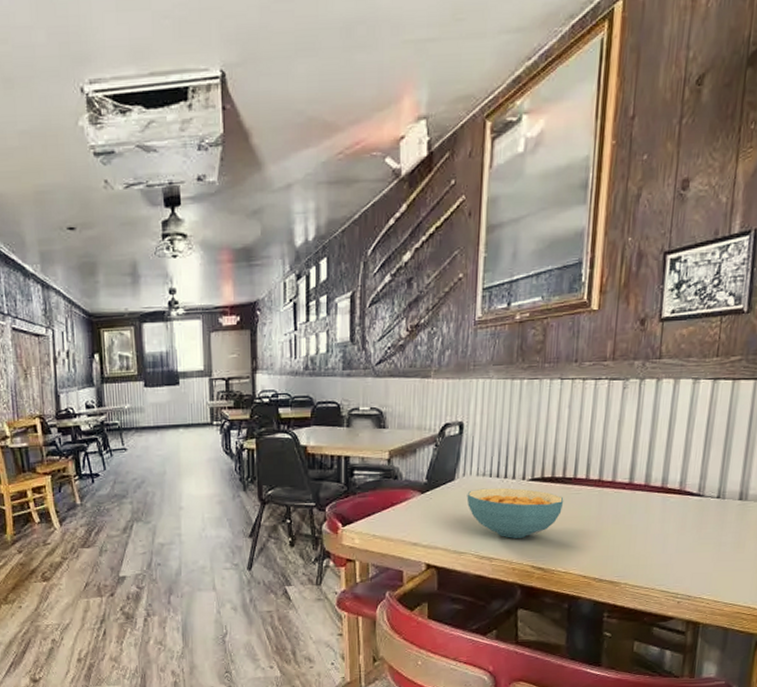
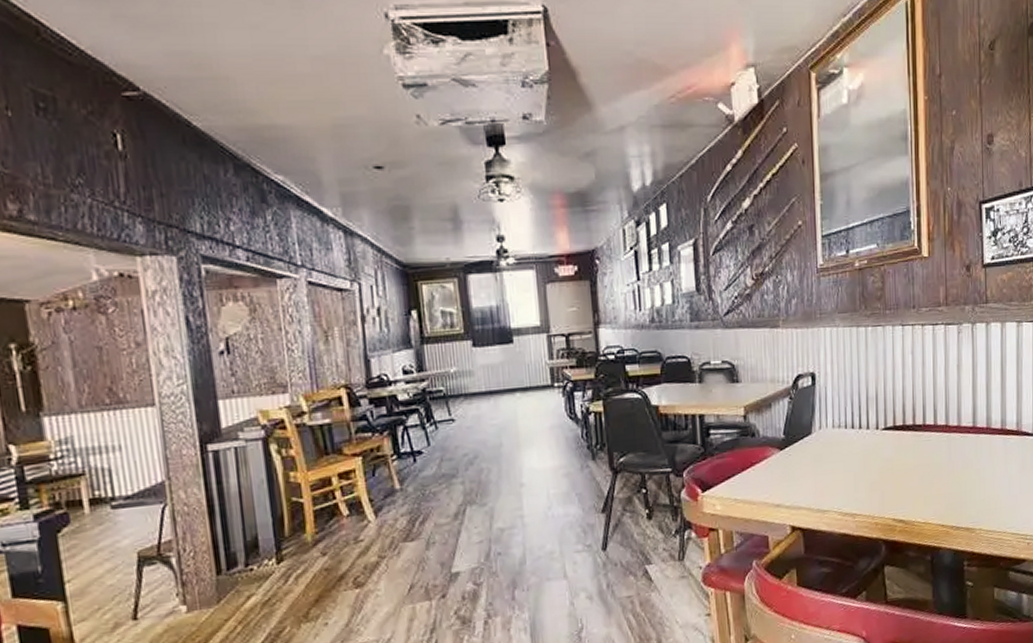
cereal bowl: present [467,487,564,538] -> none [825,438,916,492]

